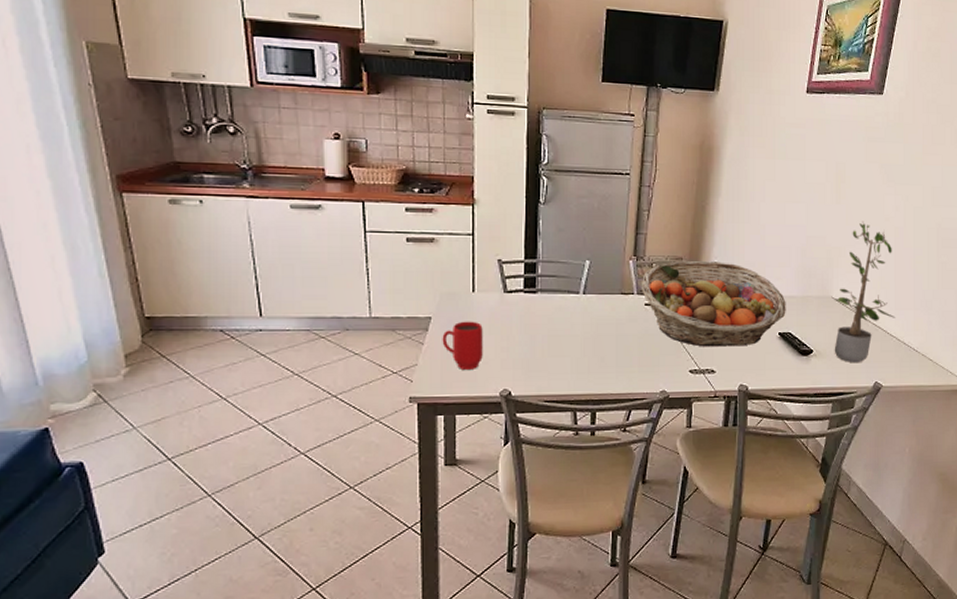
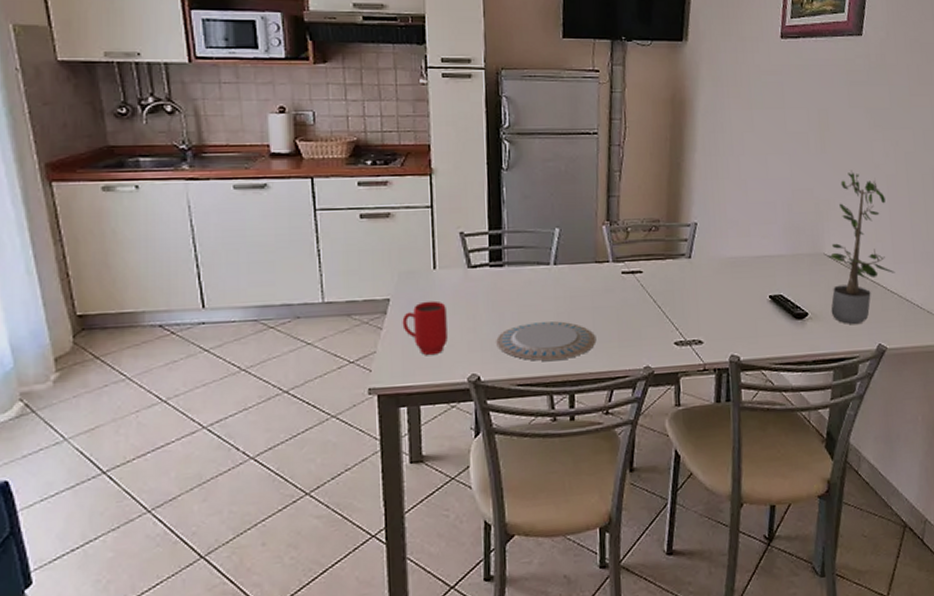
plate: none [527,346,618,382] -> present [496,321,597,362]
fruit basket: present [642,260,786,347] -> none [617,221,776,316]

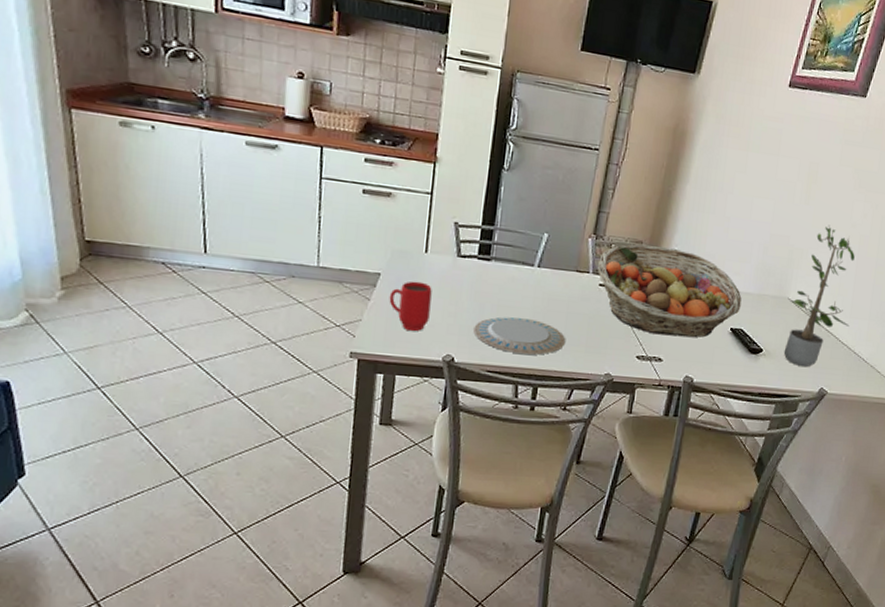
fruit basket: none [617,221,776,316] -> present [598,245,742,338]

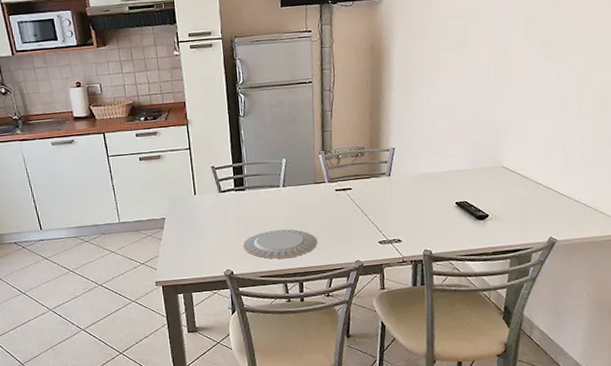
mug: present [389,281,432,332] -> none [175,218,208,258]
fruit basket: present [598,245,742,338] -> none [331,147,461,221]
potted plant: present [783,224,855,367] -> none [506,95,566,222]

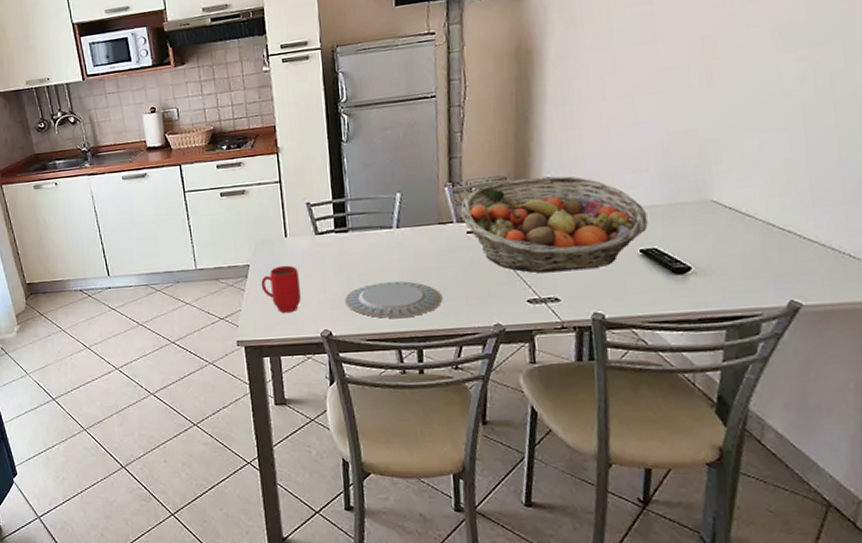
mug: none [175,218,208,258] -> present [261,265,301,314]
fruit basket: none [331,147,461,221] -> present [461,176,648,273]

